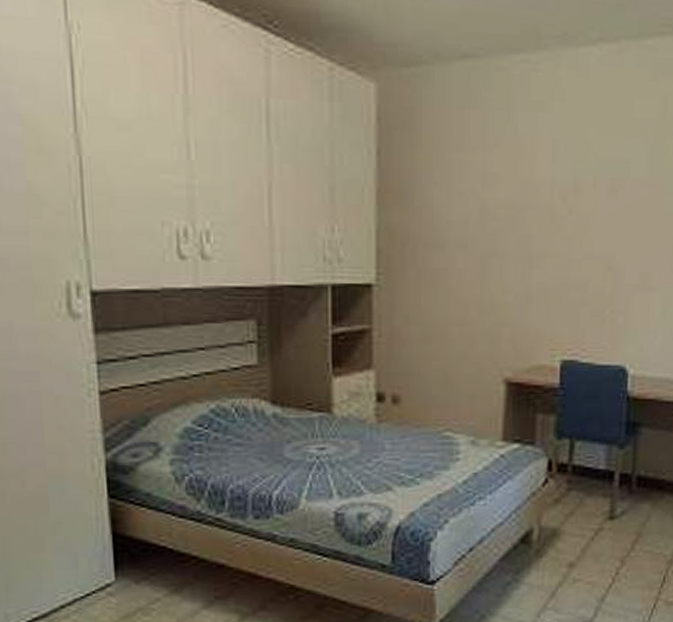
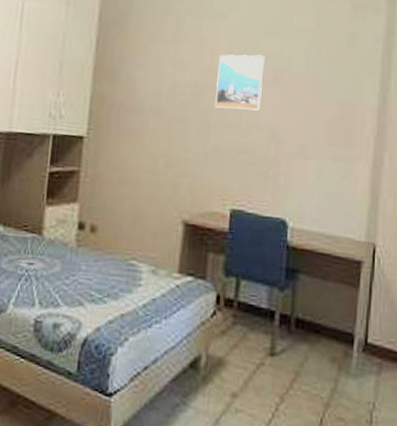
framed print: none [538,160,599,235] -> present [215,54,265,111]

